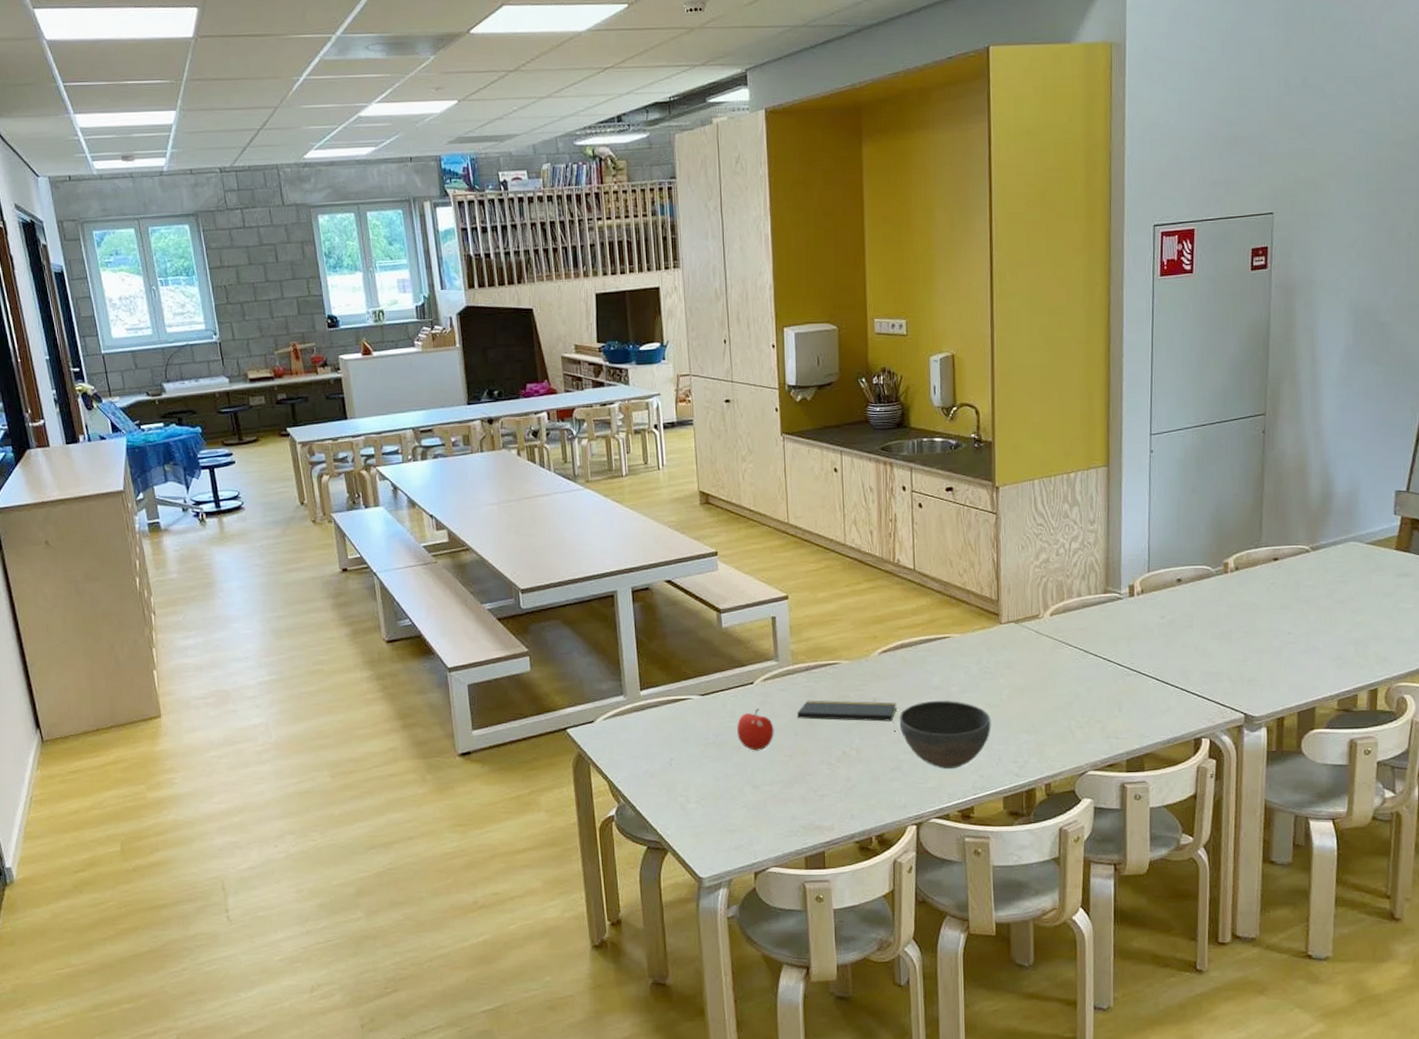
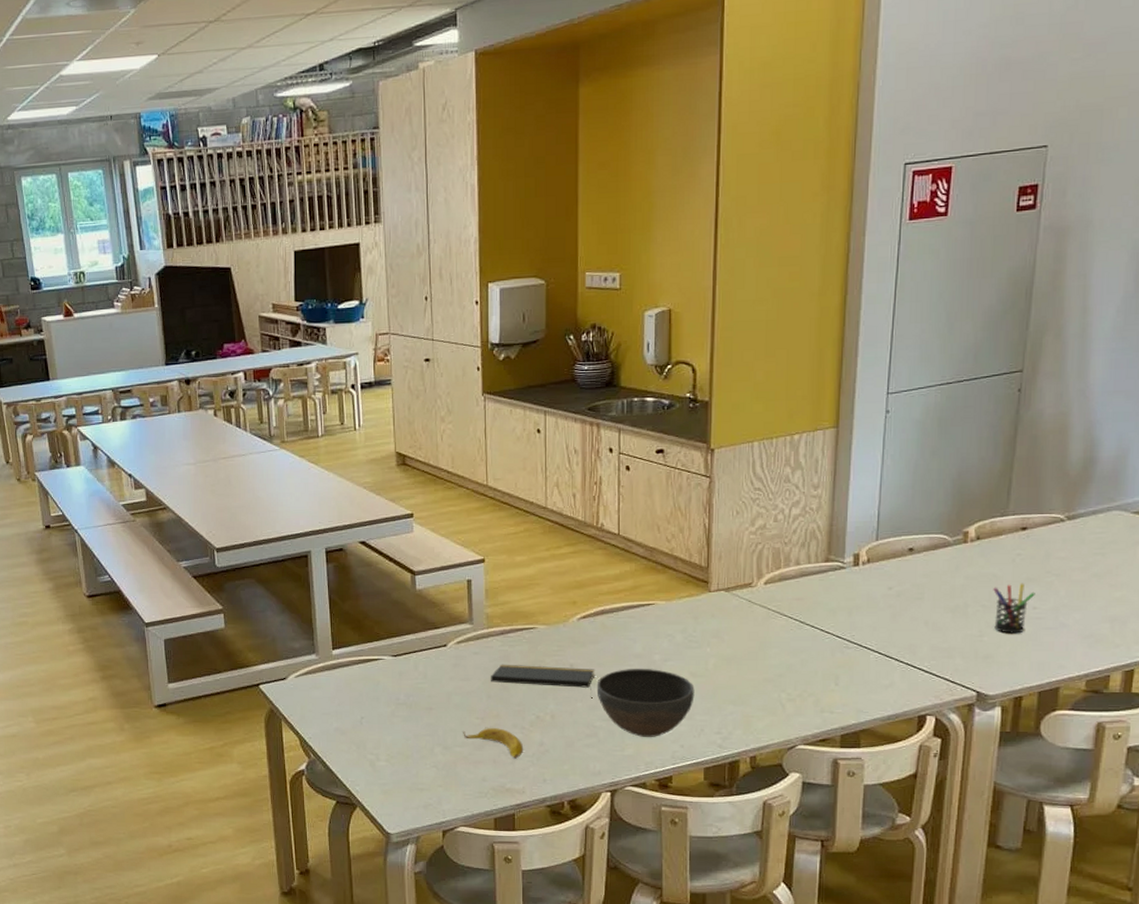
fruit: present [737,708,774,751] -> none [429,671,466,713]
banana: none [772,765,832,795] -> present [463,728,524,759]
pen holder: none [1253,610,1289,658] -> present [993,583,1035,634]

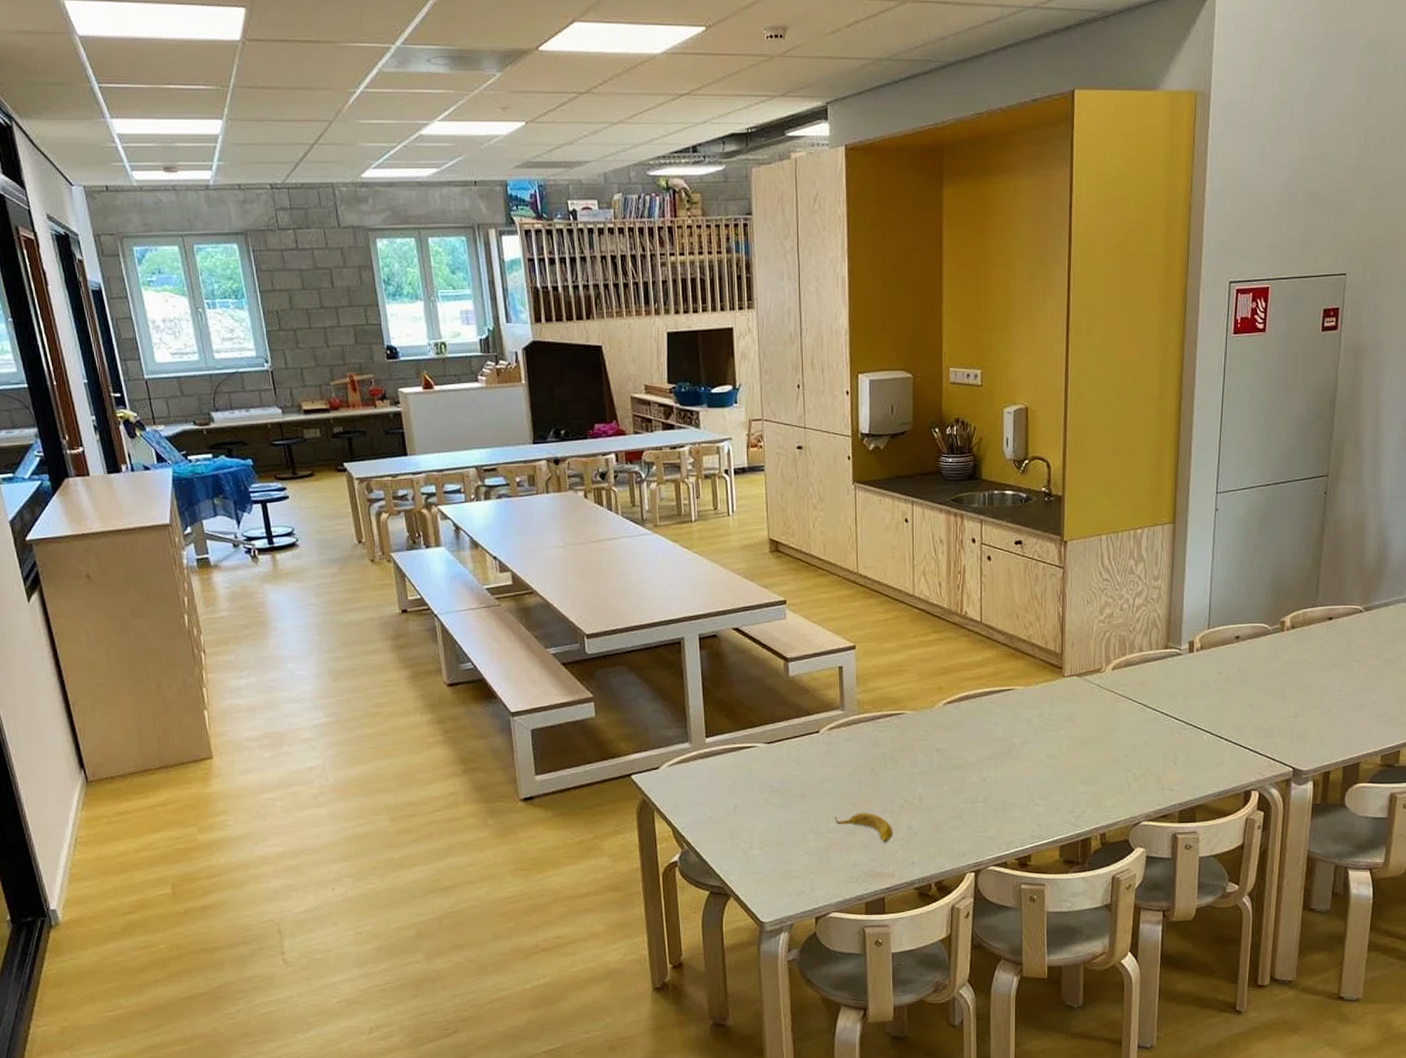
notepad: present [491,664,595,698] -> none [862,749,960,782]
bowl: present [596,668,695,737] -> none [961,751,1051,818]
pen holder: present [993,583,1035,634] -> none [1305,668,1340,714]

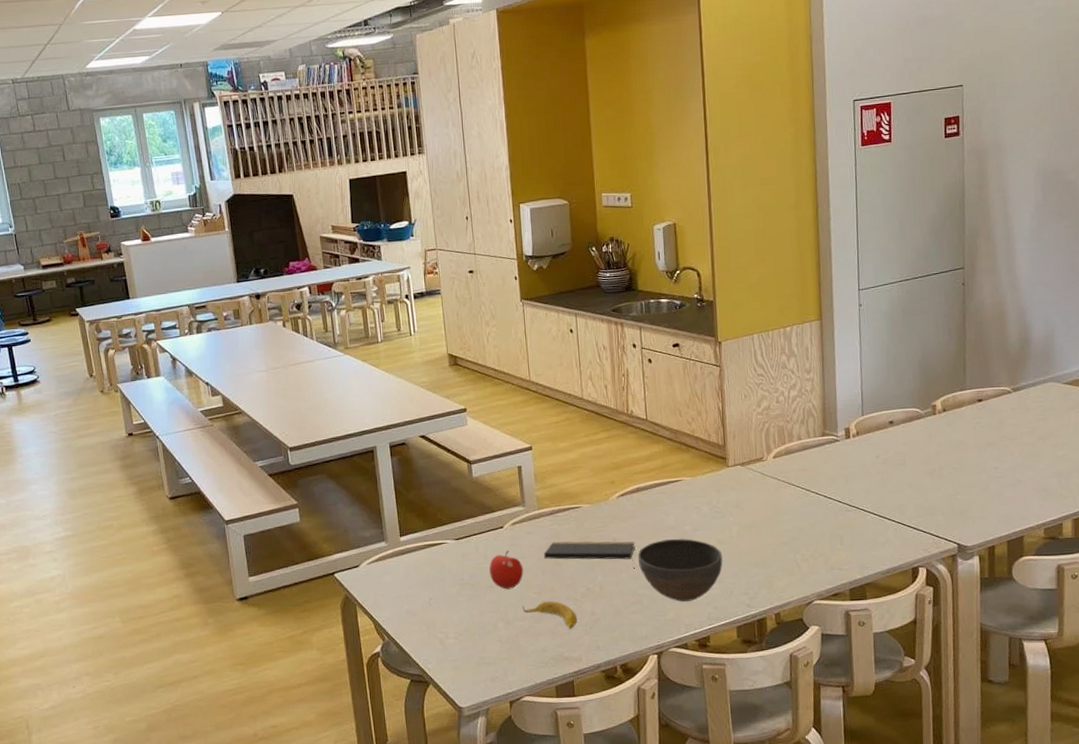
fruit: none [802,757,838,799] -> present [489,550,524,589]
notepad: none [862,749,960,782] -> present [544,541,636,569]
bowl: none [961,751,1051,818] -> present [637,538,723,602]

